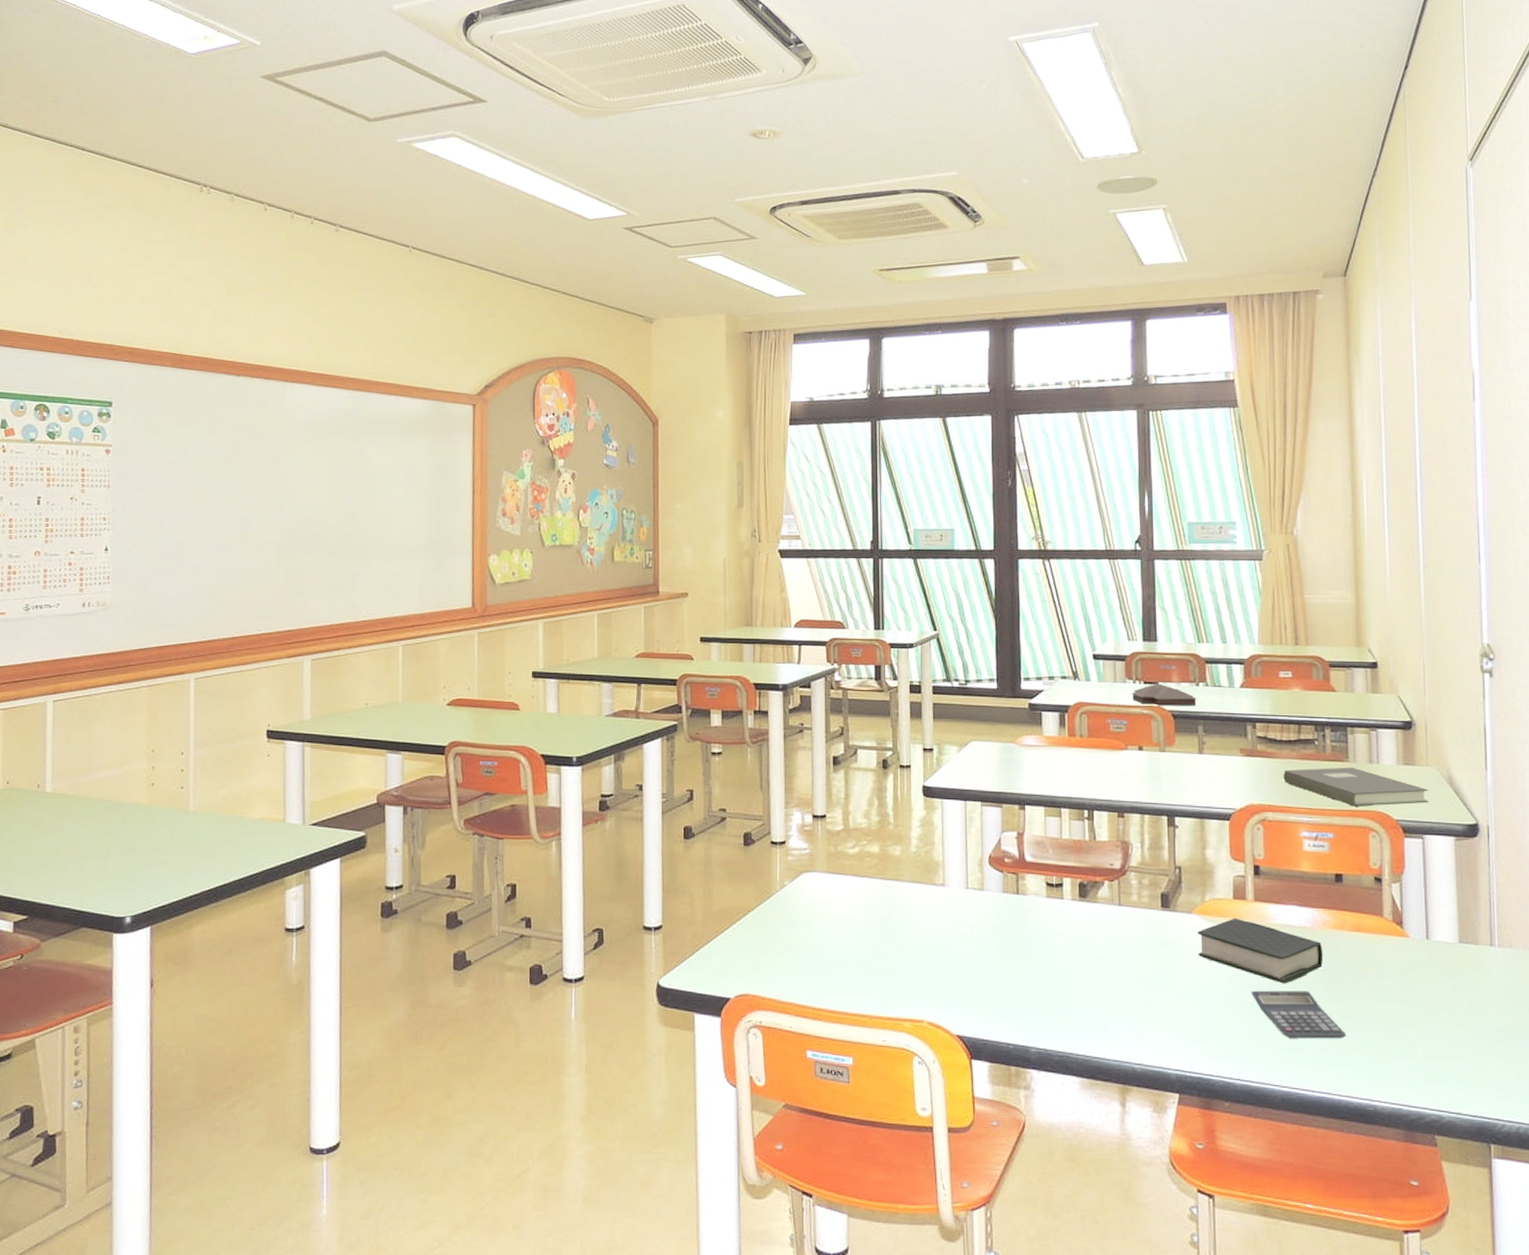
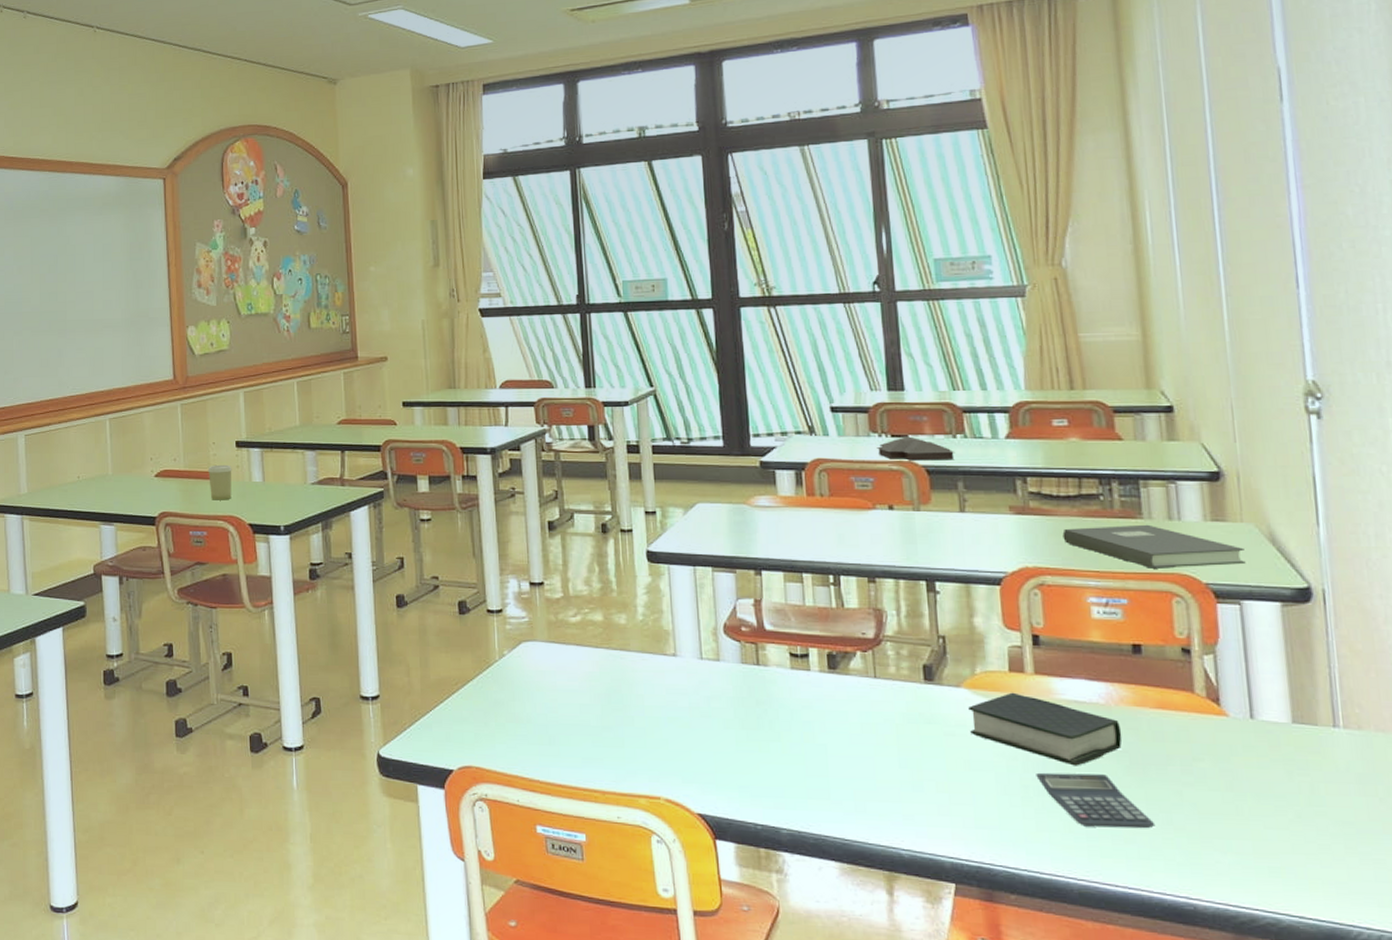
cup: none [501,694,527,731] -> present [207,464,232,500]

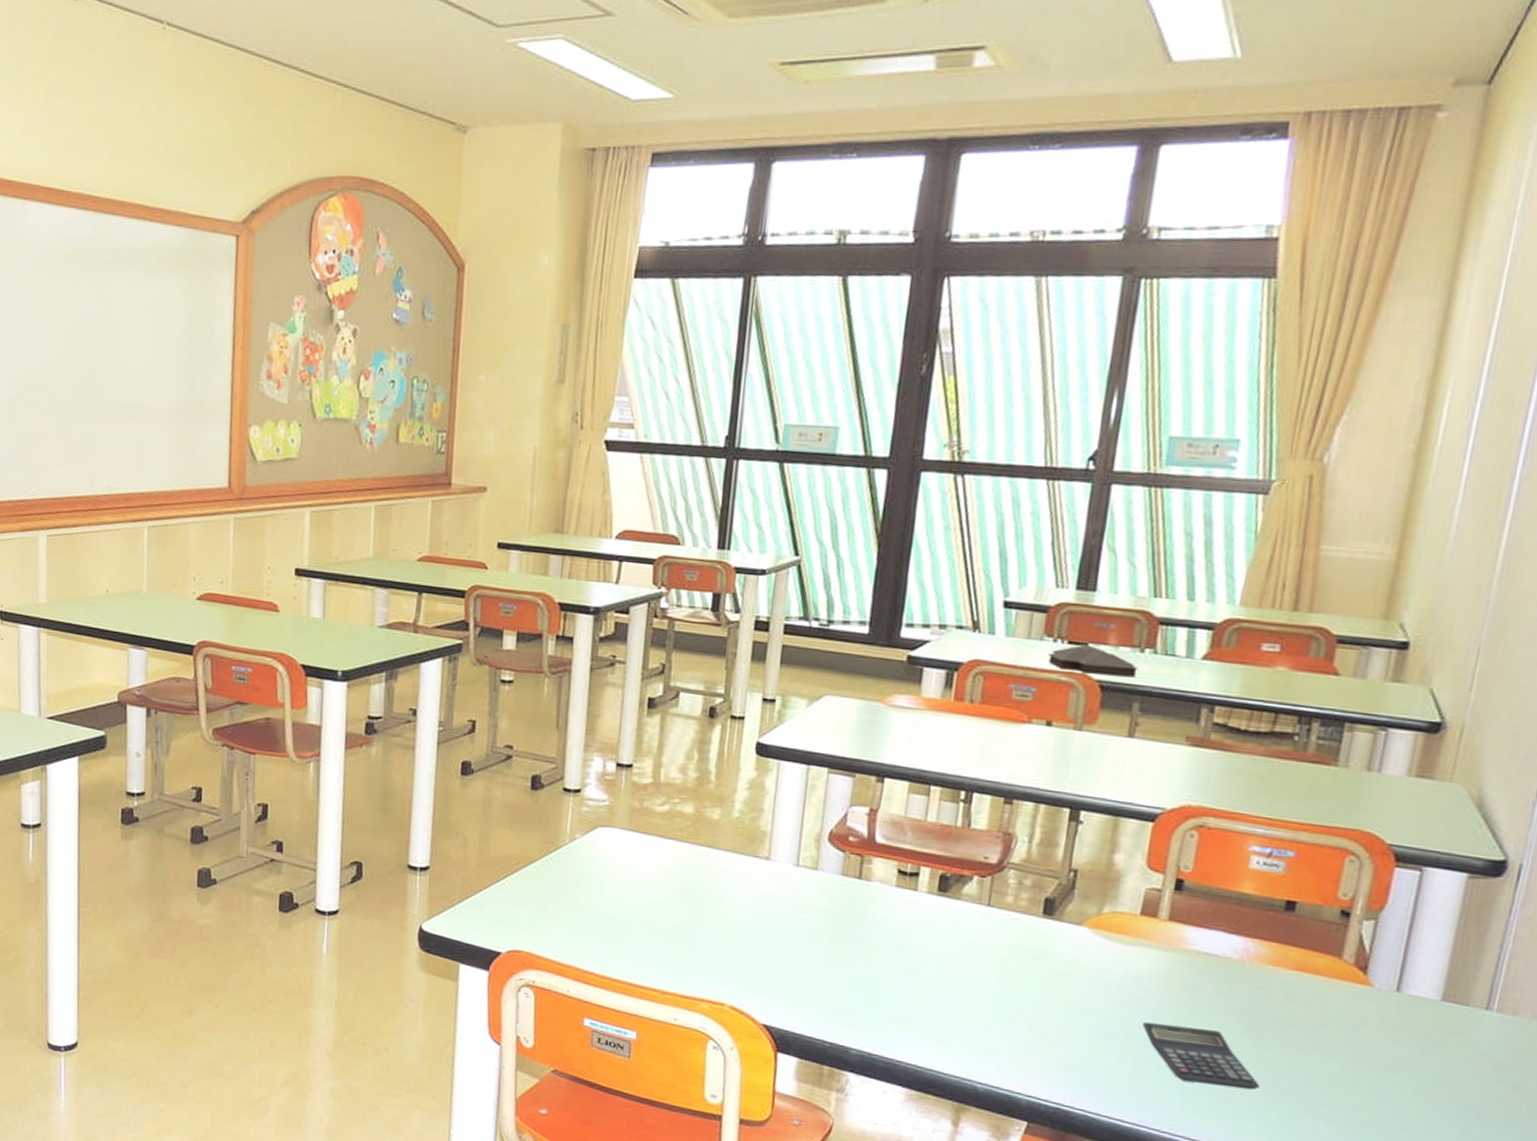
cup: present [207,464,232,500] -> none [259,593,288,635]
book: present [968,692,1123,766] -> none [1081,936,1250,1020]
book: present [1062,524,1246,569] -> none [1239,767,1445,828]

